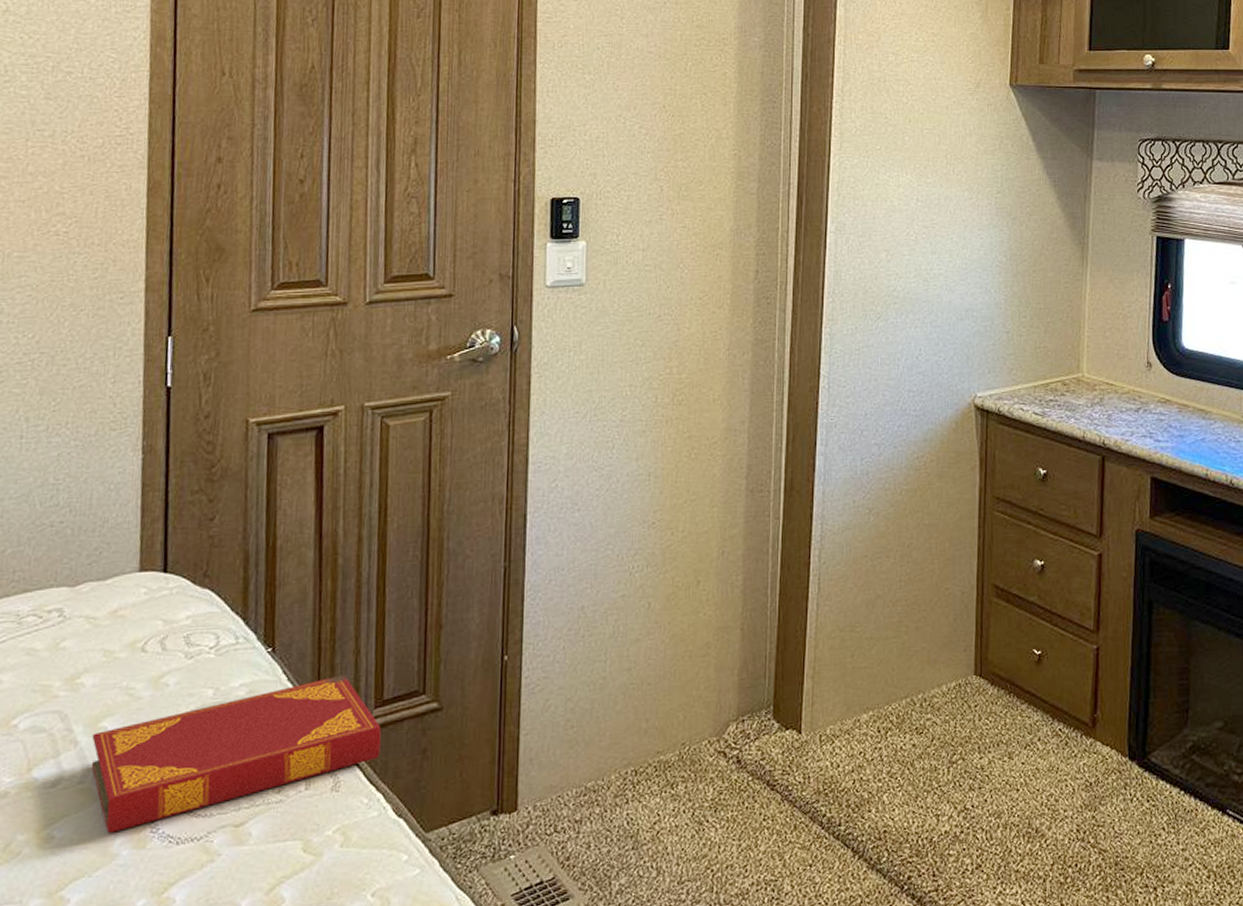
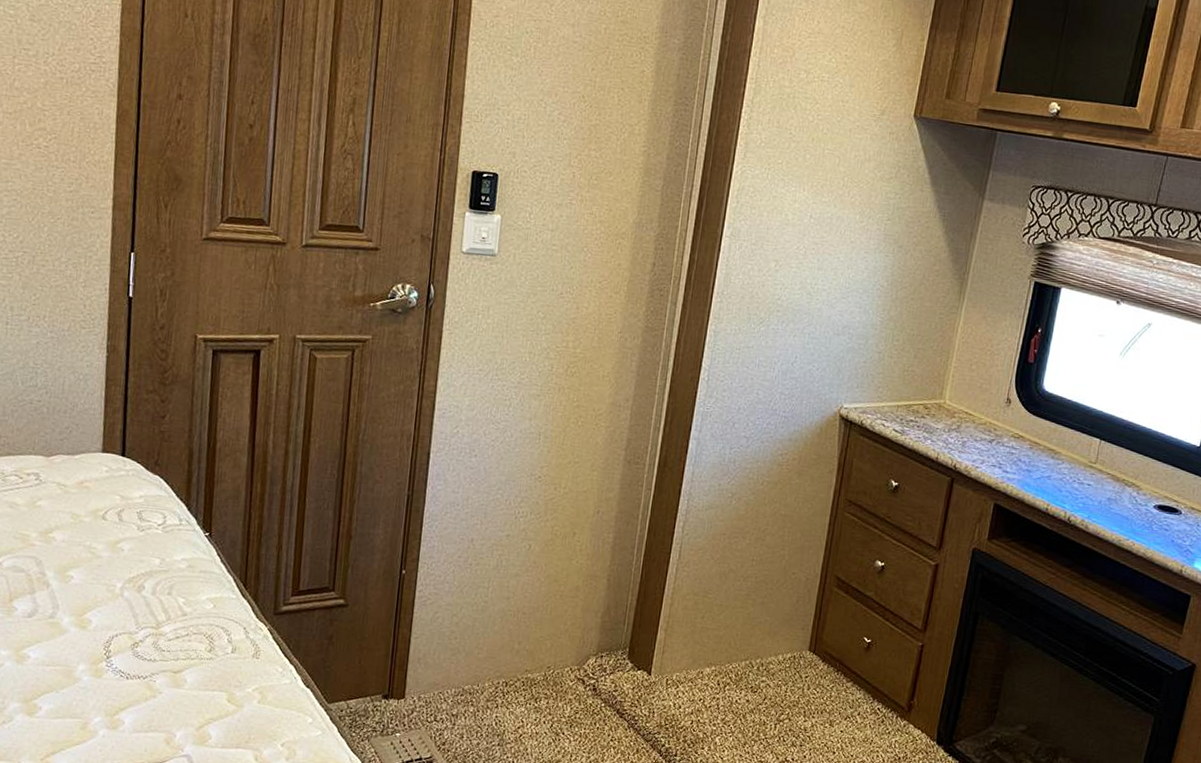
hardback book: present [91,674,381,833] -> none [60,564,296,661]

